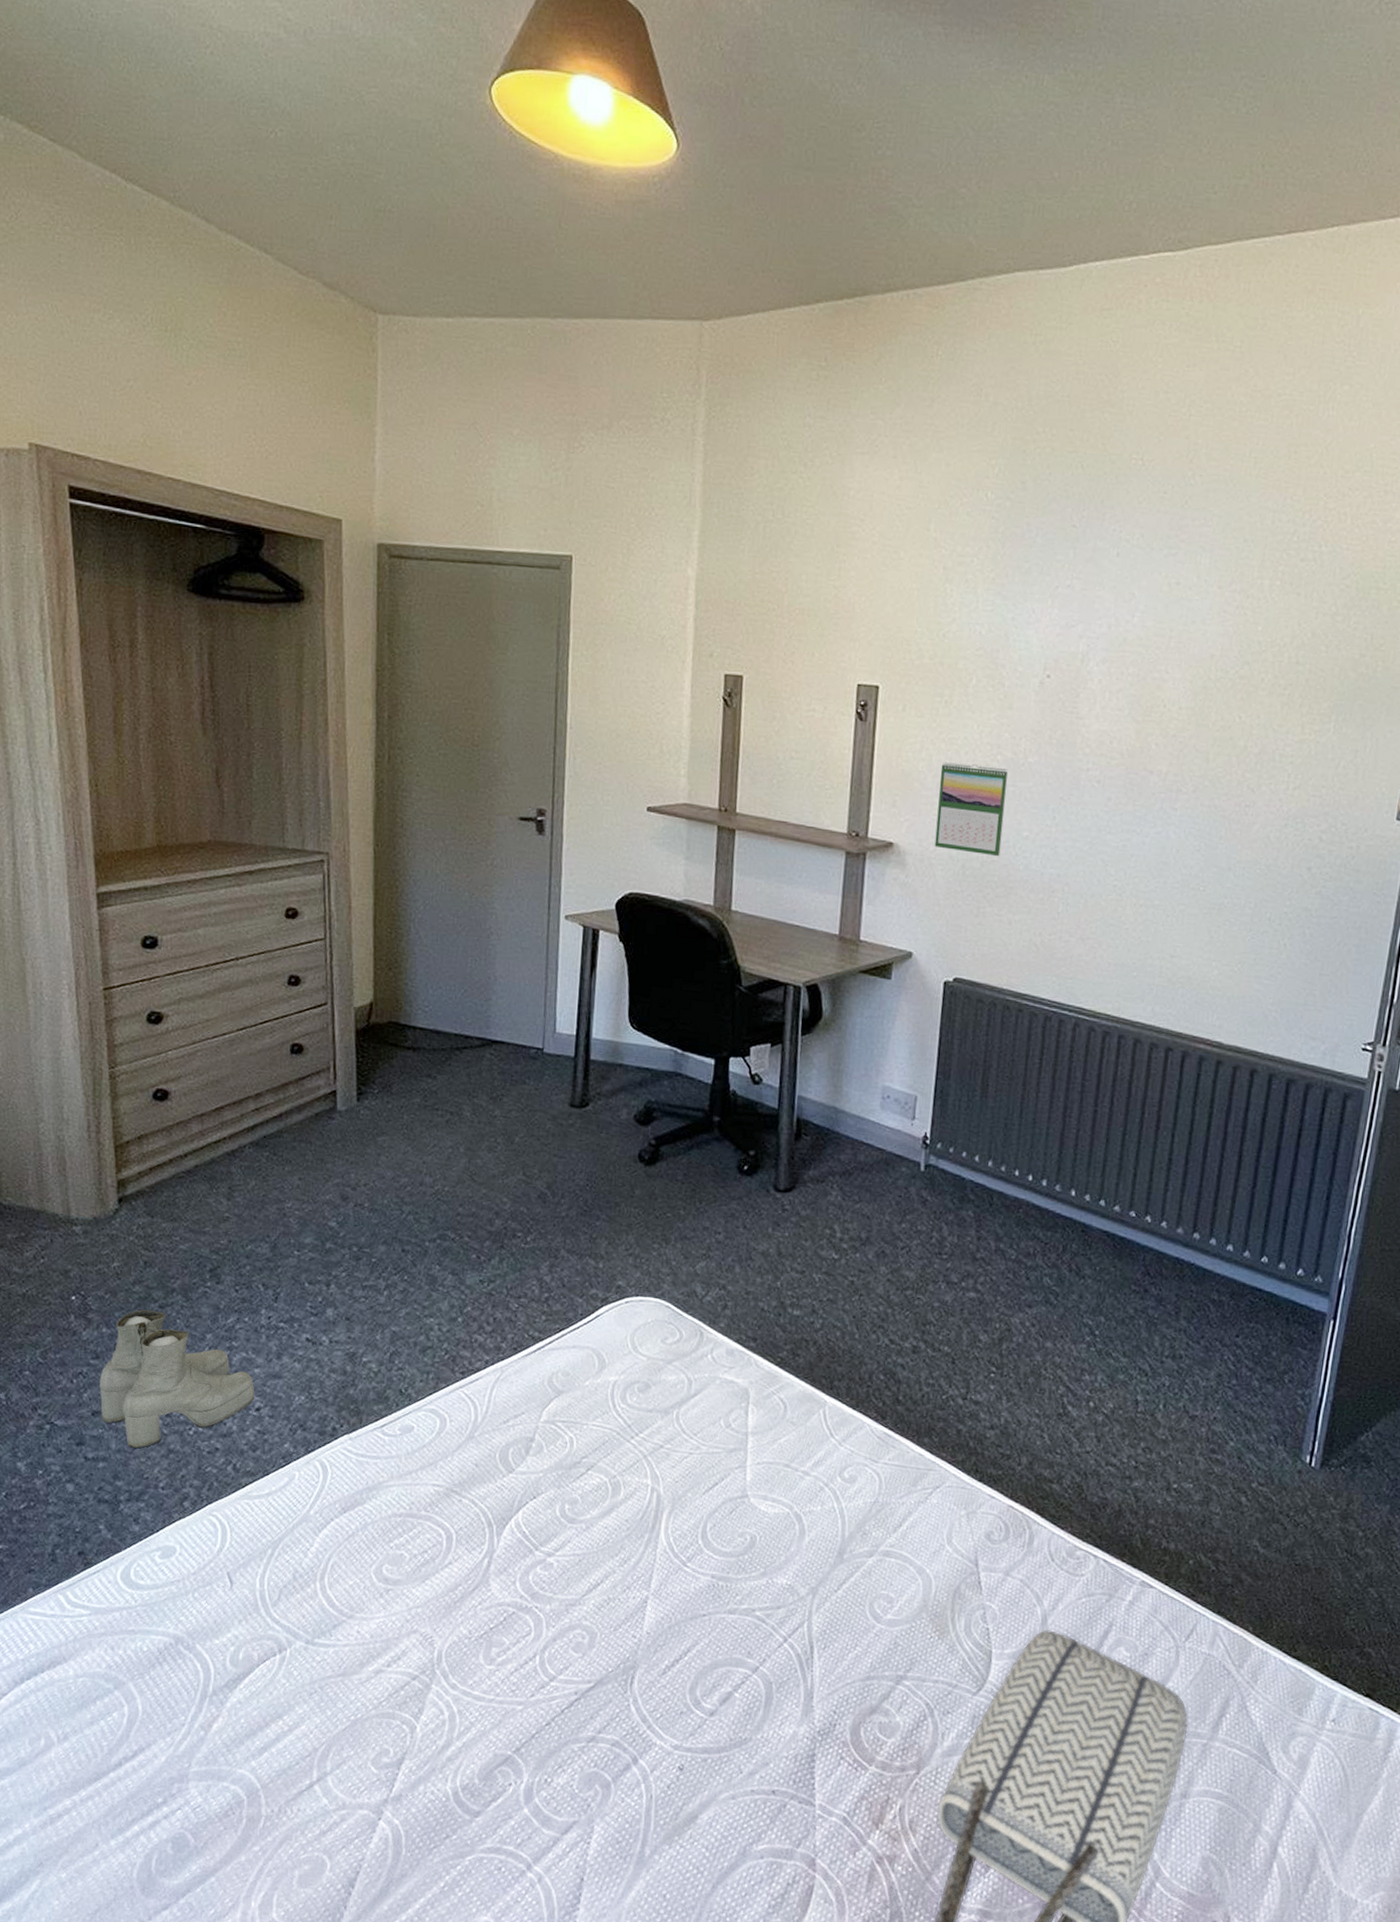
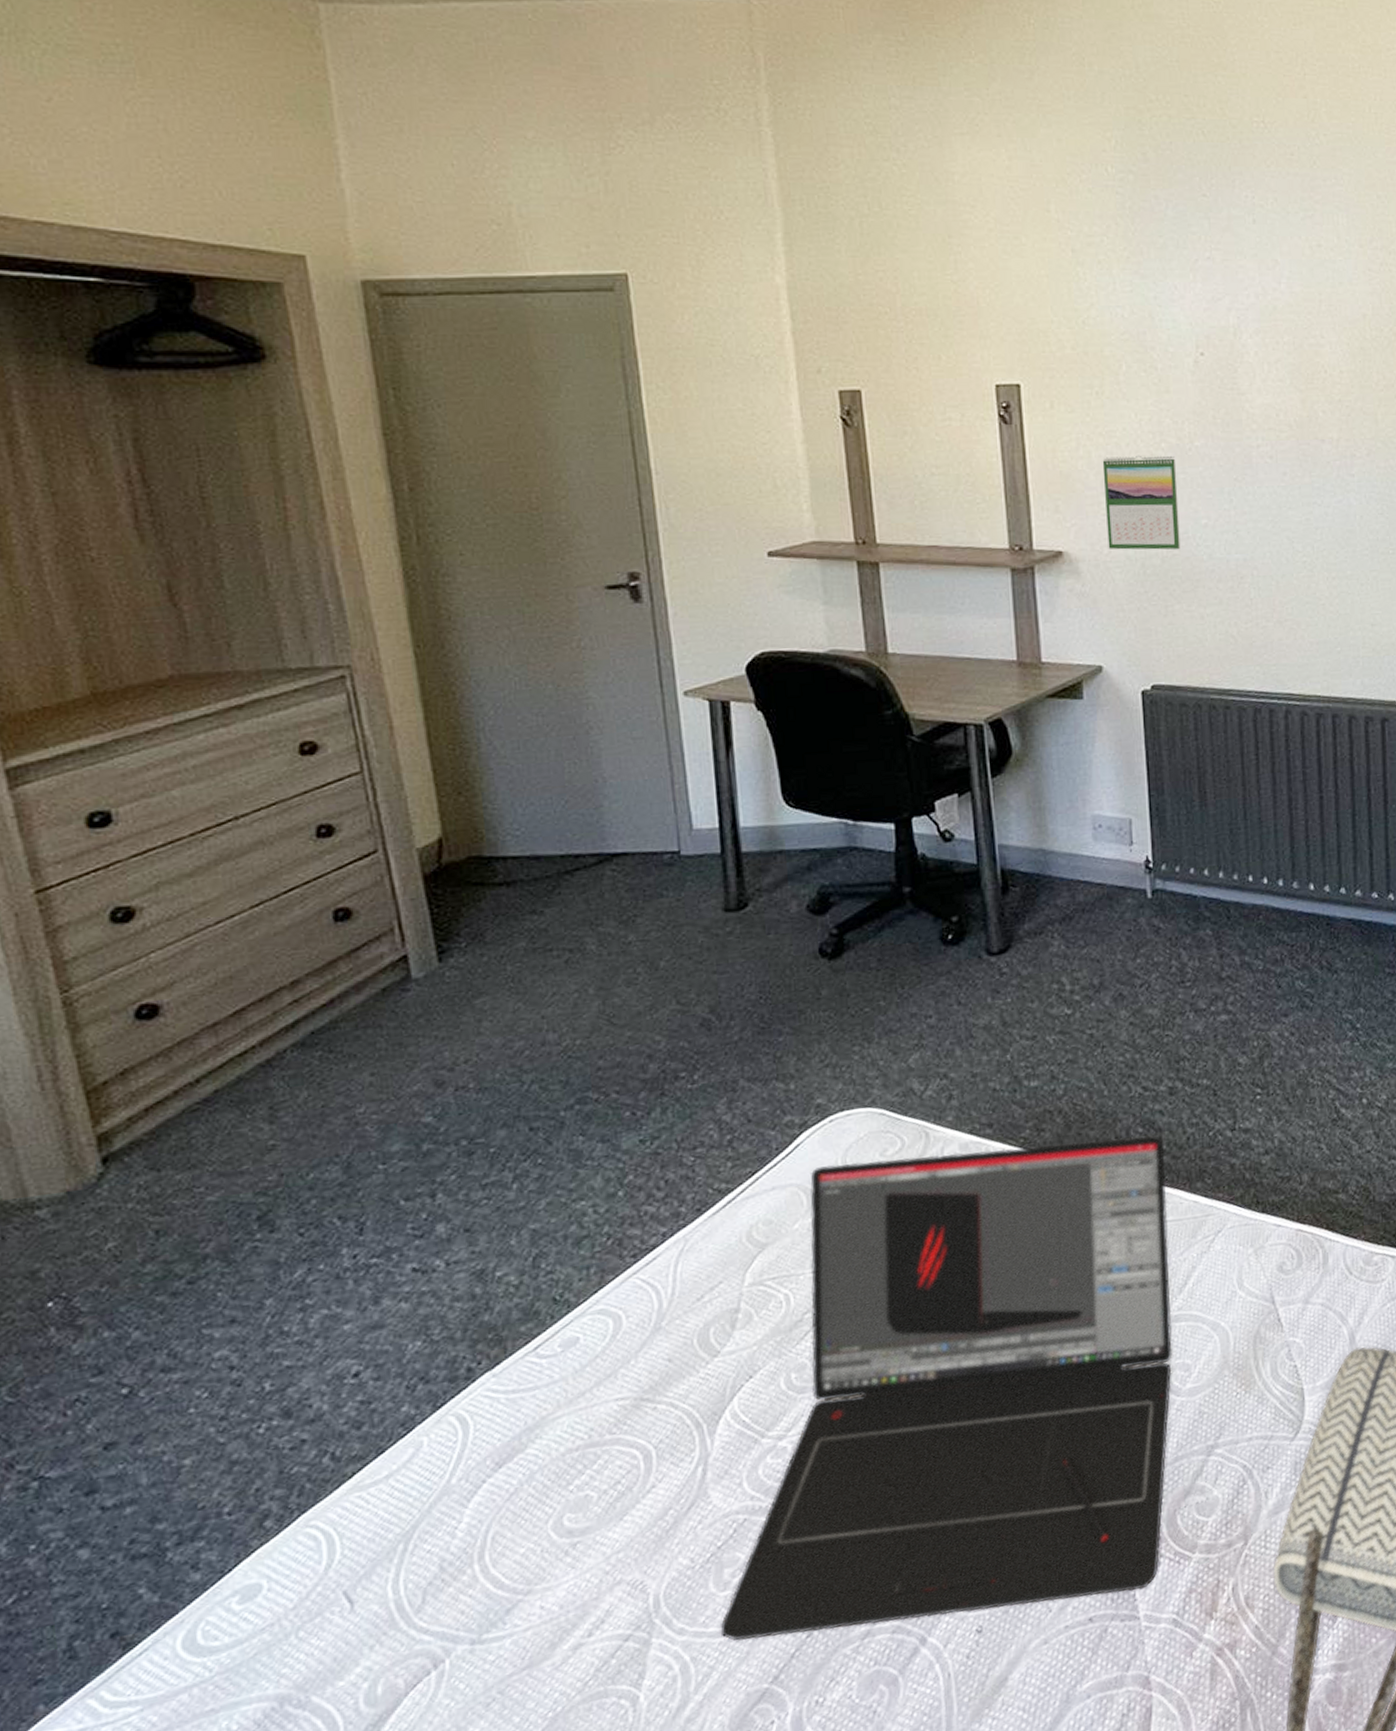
boots: present [100,1309,255,1449] -> none [109,1288,349,1476]
laptop: none [482,1338,901,1781] -> present [720,1135,1173,1641]

